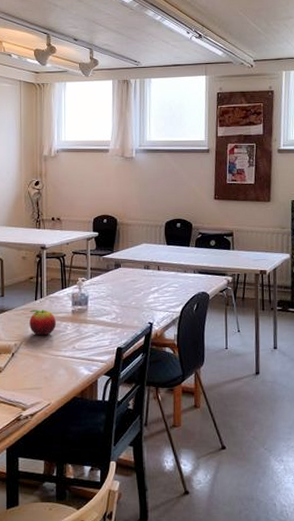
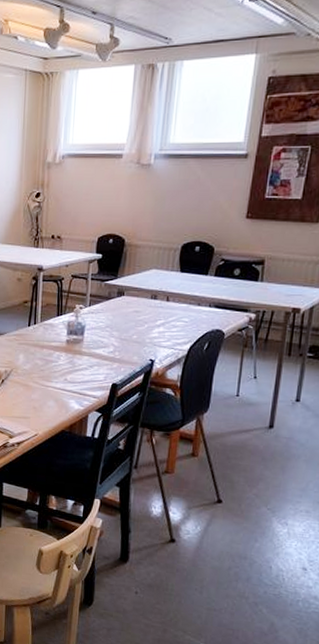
fruit: present [29,309,57,336] -> none [21,336,50,365]

